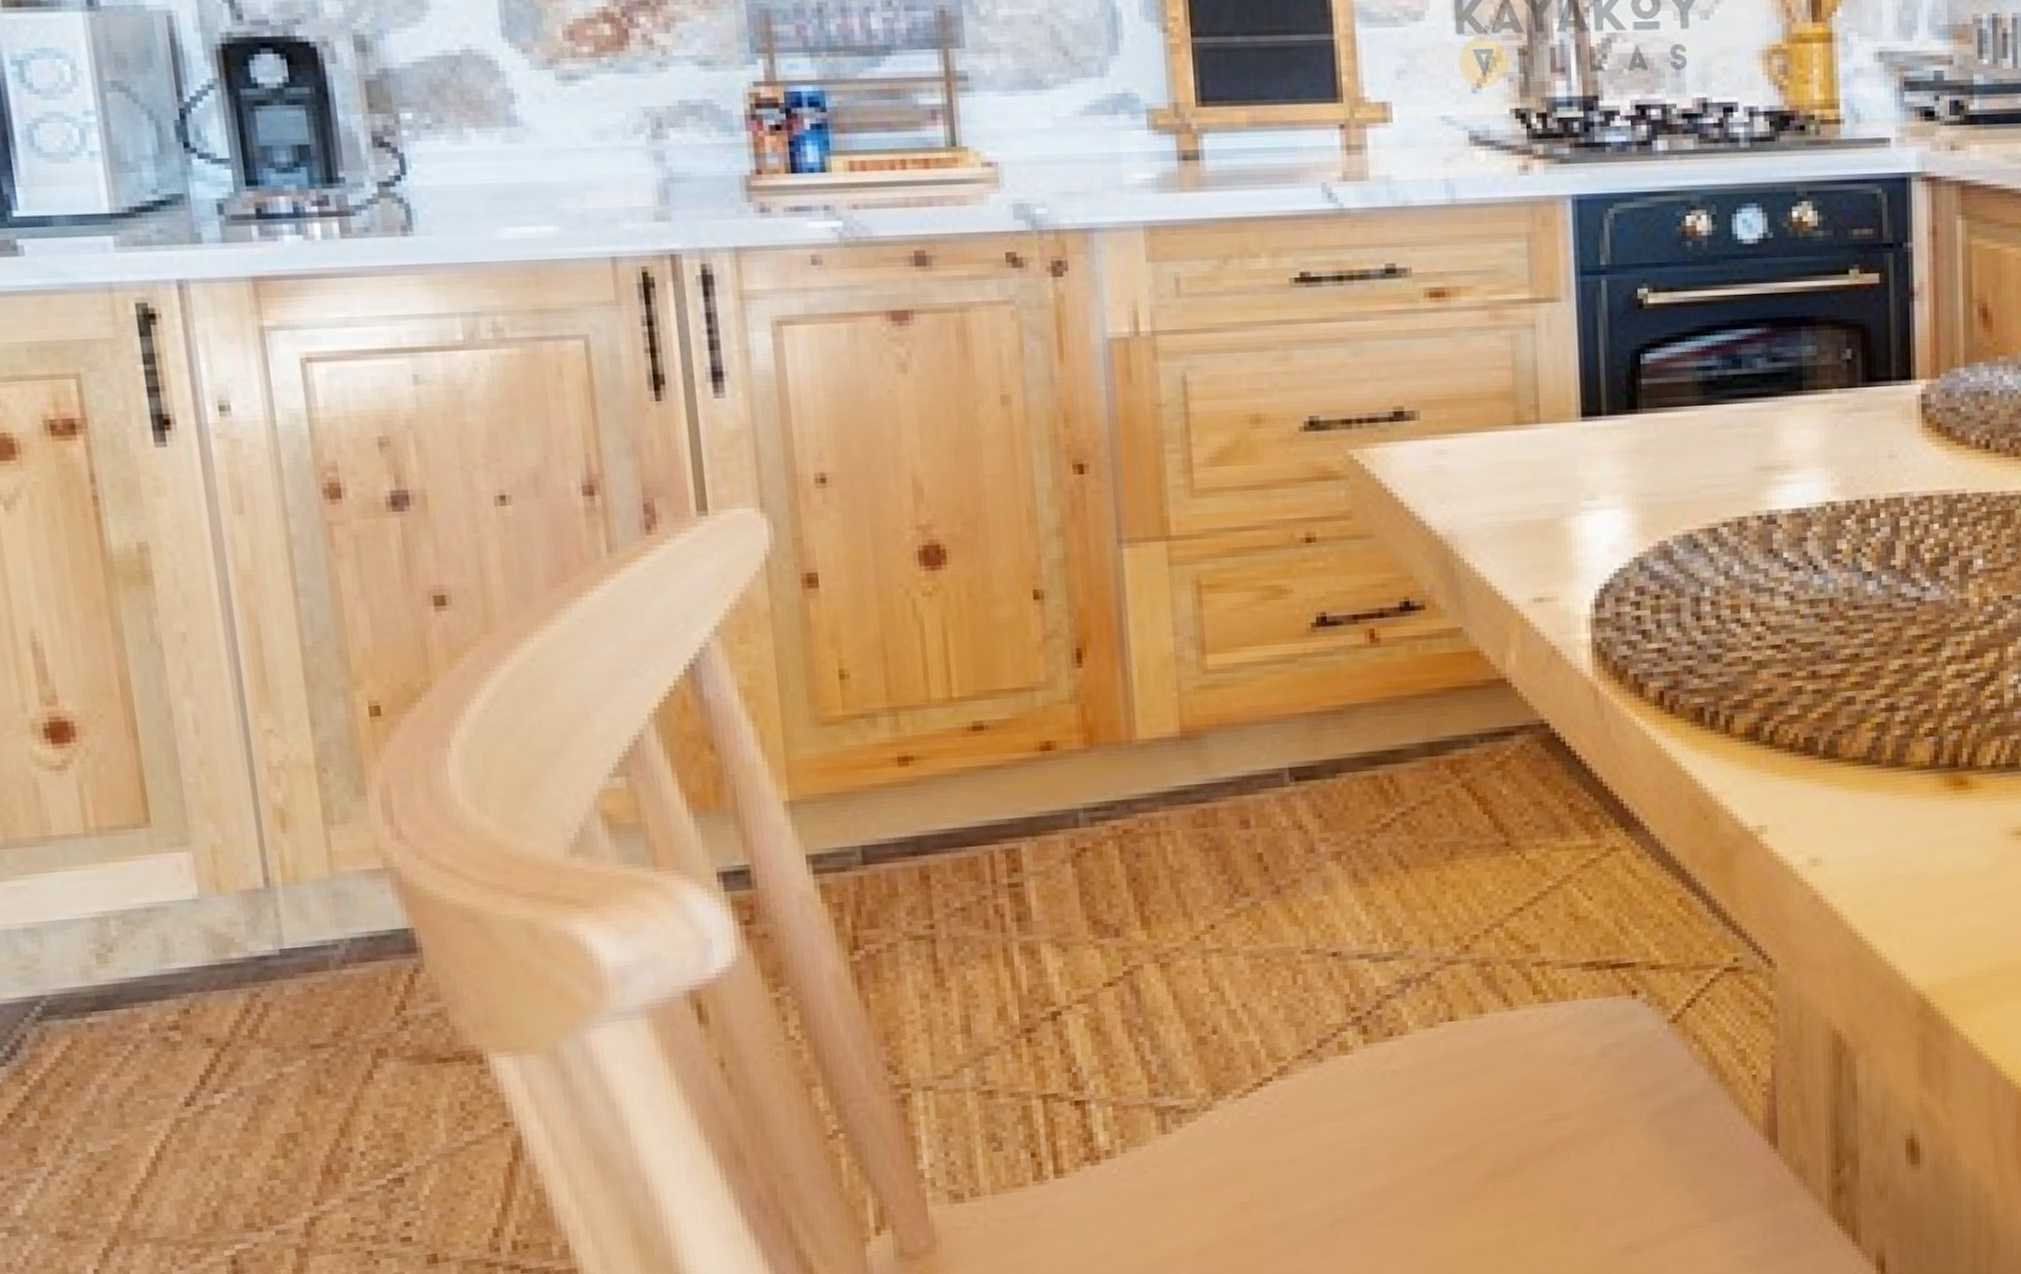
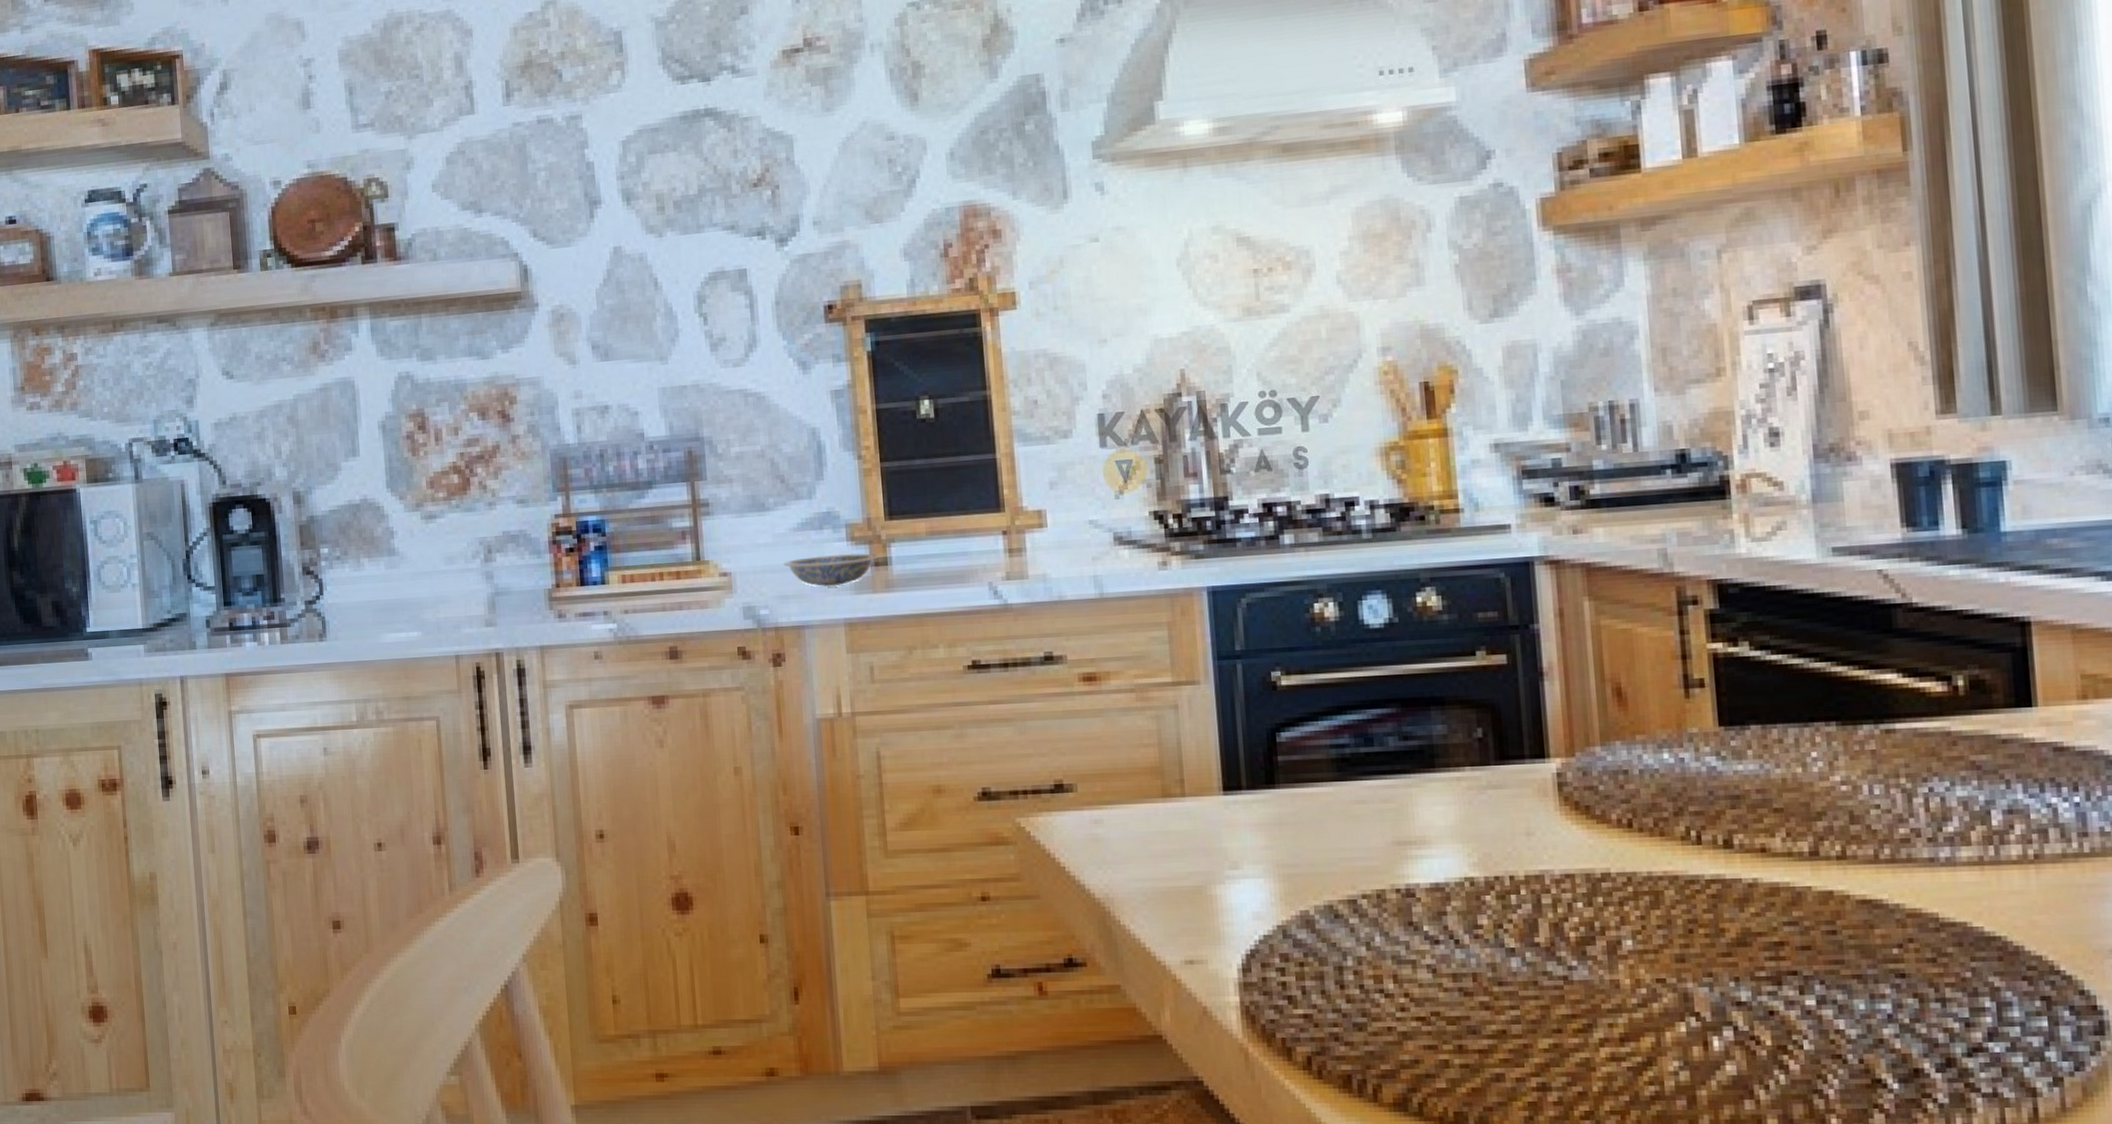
ceramic bowl: none [1065,144,1188,182] -> present [783,553,879,586]

